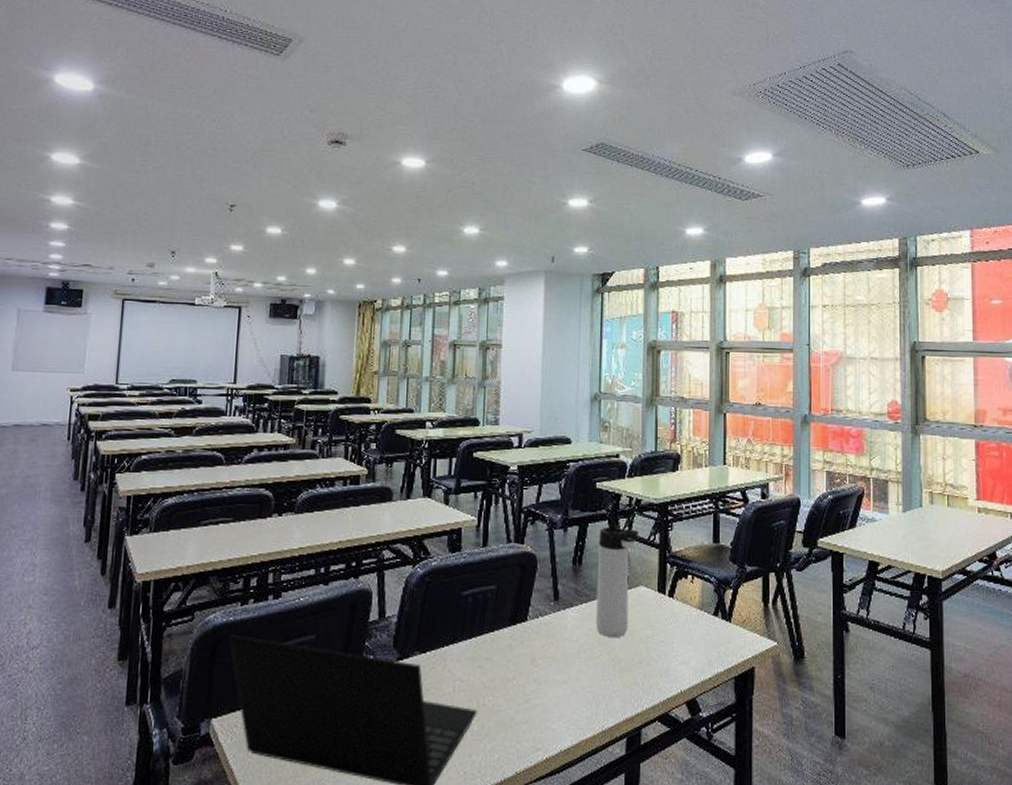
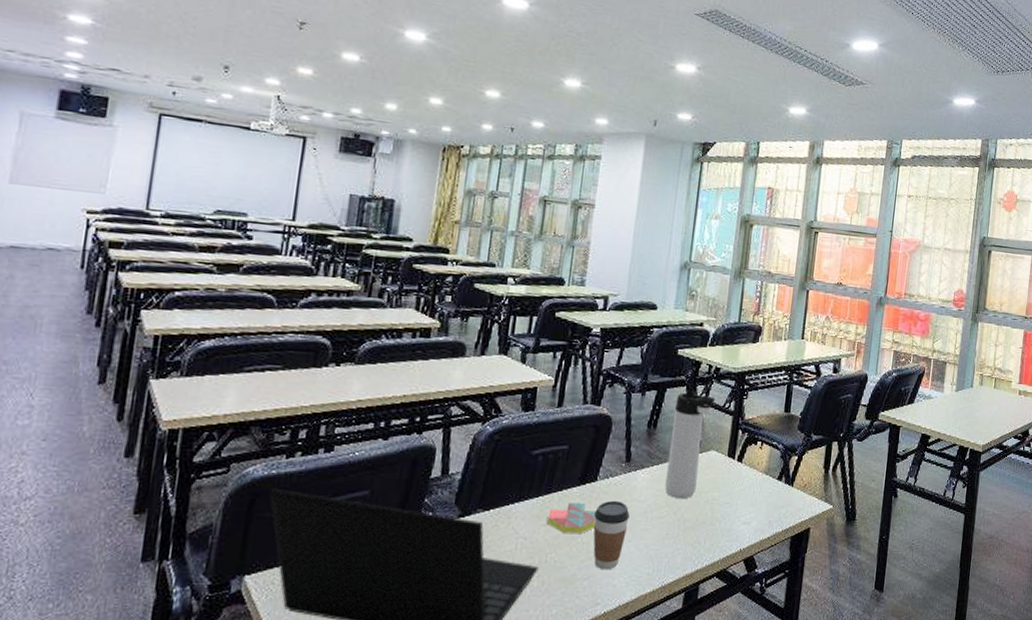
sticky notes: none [482,643,530,675] -> present [547,502,596,533]
coffee cup: none [527,640,563,714] -> present [593,500,630,570]

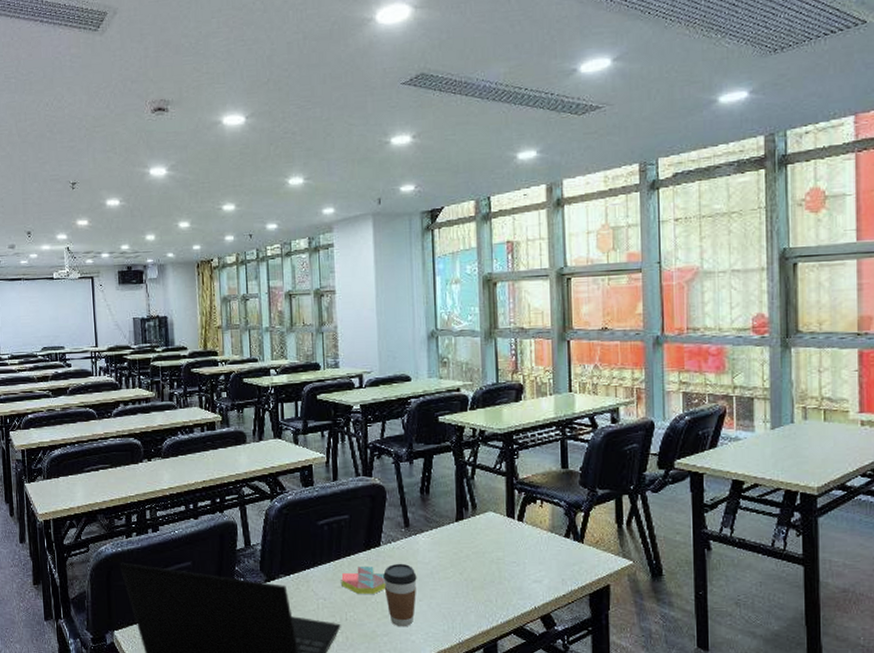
thermos bottle: present [665,390,716,500] -> none [444,455,485,560]

